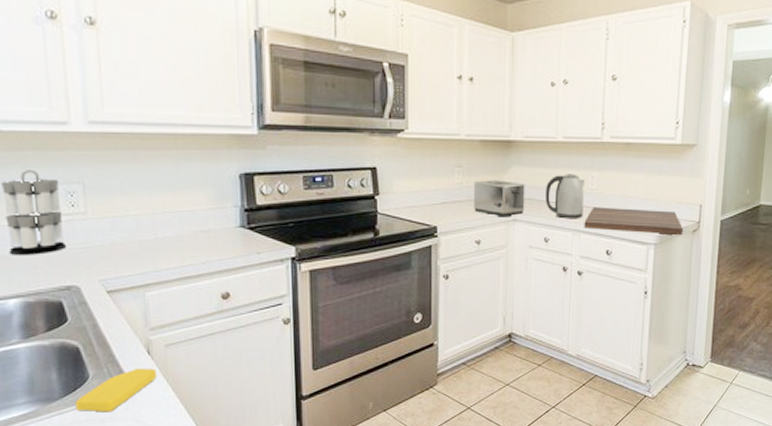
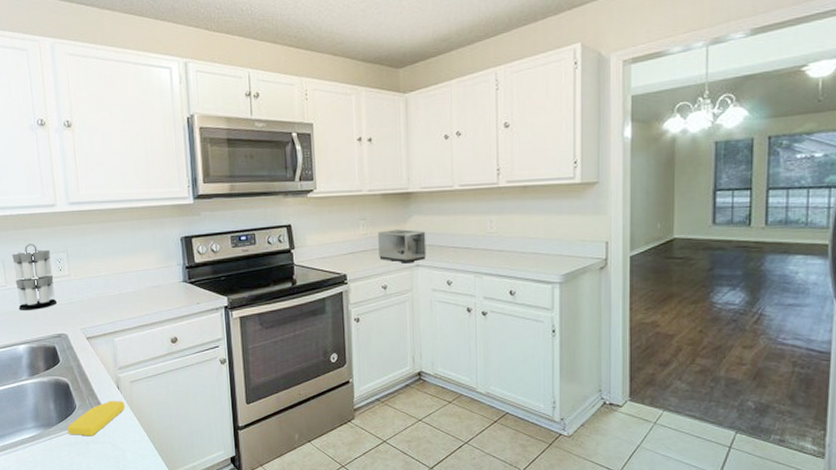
kettle: present [545,174,586,219] -> none [446,219,484,263]
cutting board: present [584,206,683,236] -> none [485,249,589,274]

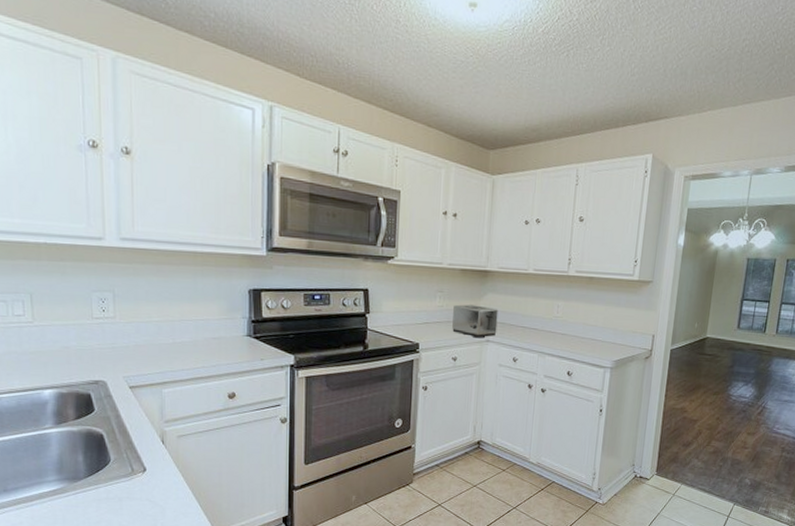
spice rack: present [12,244,58,312] -> none [43,278,97,353]
sponge: present [67,401,125,437] -> none [97,455,168,492]

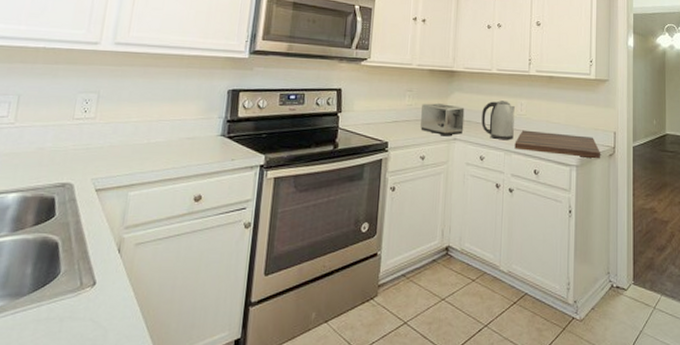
kettle: none [515,302,552,343] -> present [481,100,516,141]
cutting board: none [548,332,637,362] -> present [514,130,600,159]

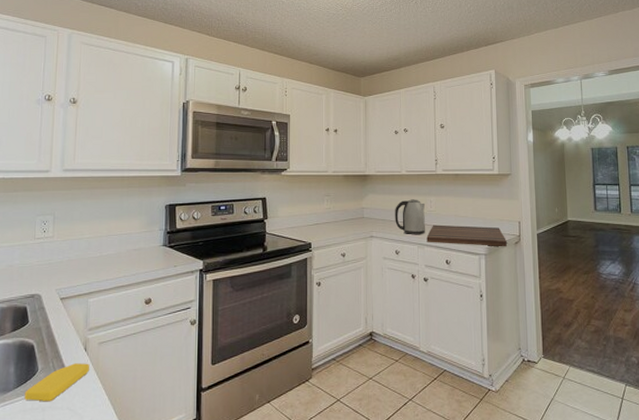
sponge: none [40,266,122,311] -> present [24,363,89,402]
toaster: present [420,103,465,136] -> none [340,205,379,235]

